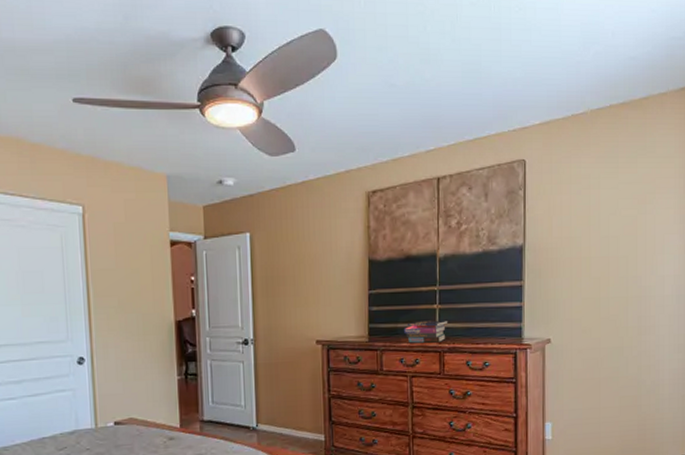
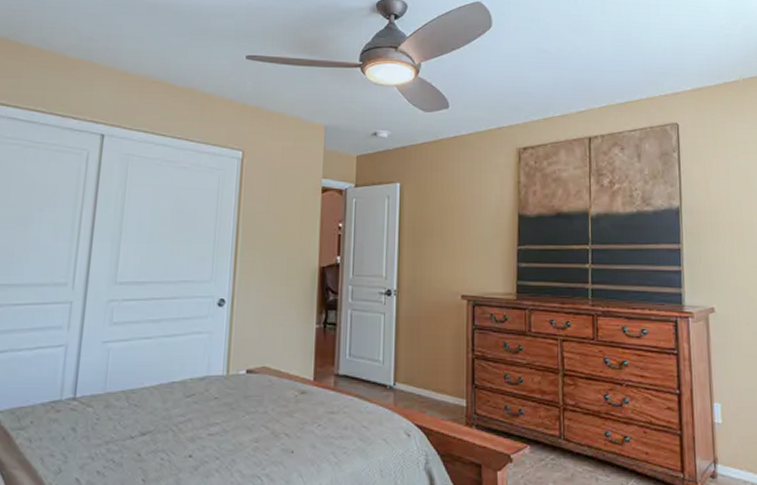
books: present [404,320,447,344] -> none [554,280,601,305]

